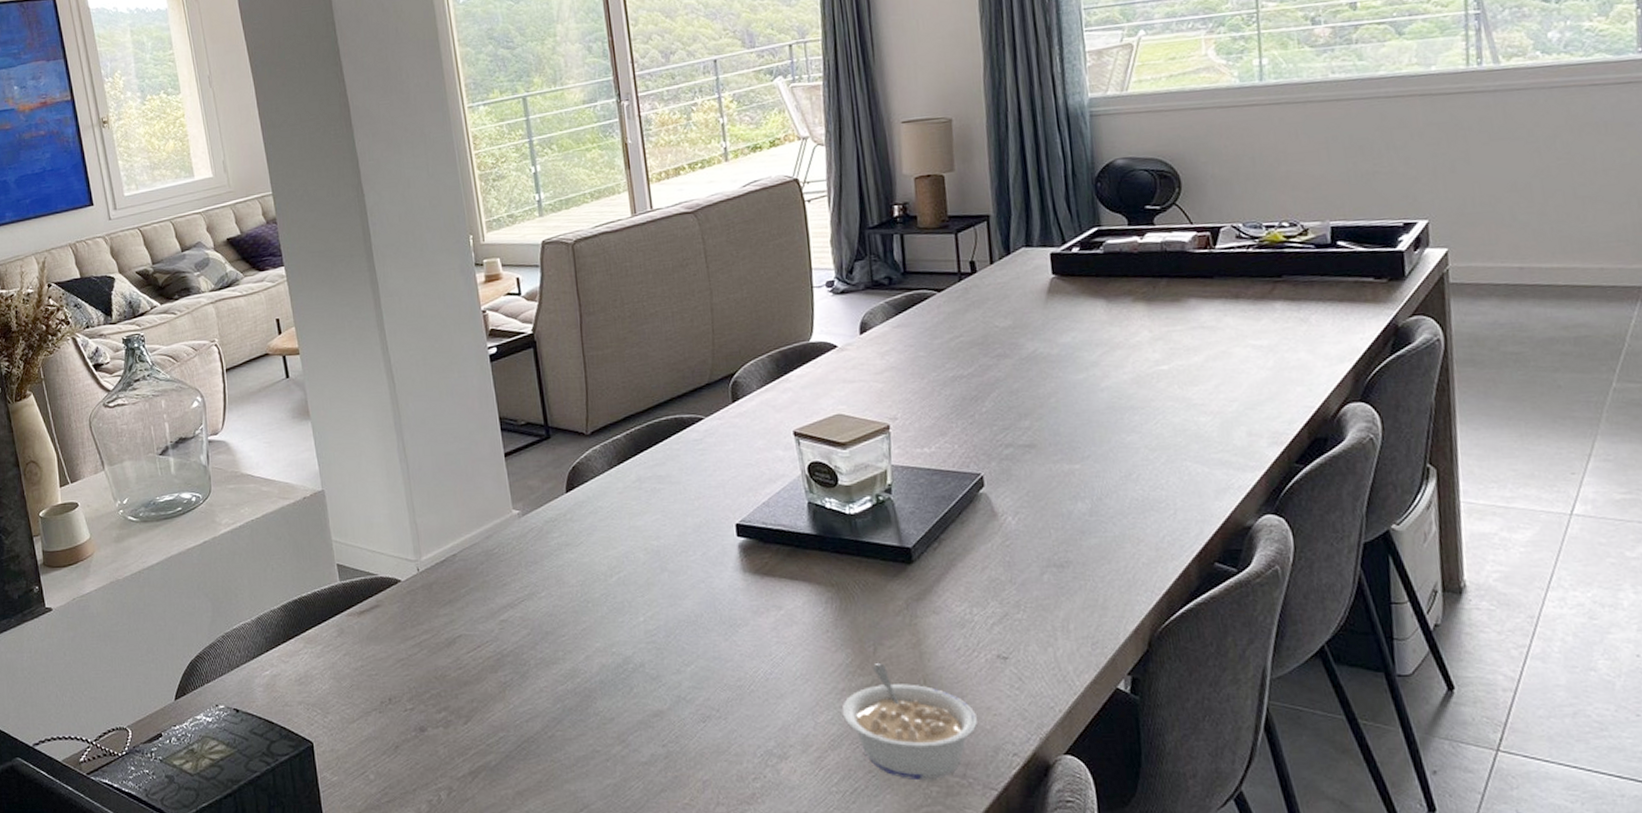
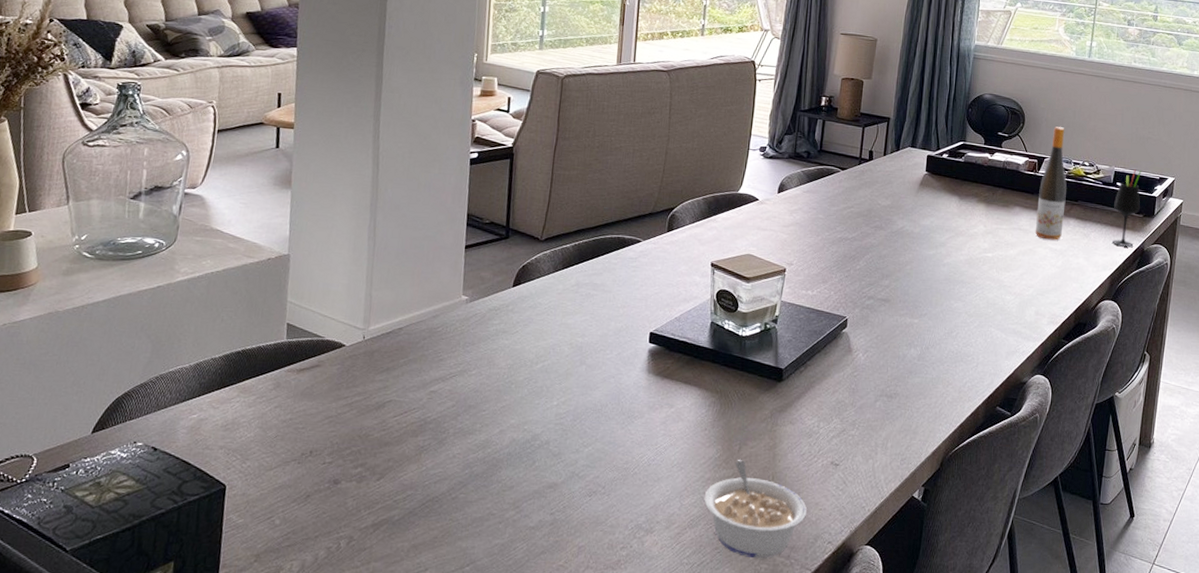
wine bottle: none [1220,182,1267,335] -> present [1035,126,1067,240]
wine glass: none [1338,218,1381,327] -> present [1112,169,1141,247]

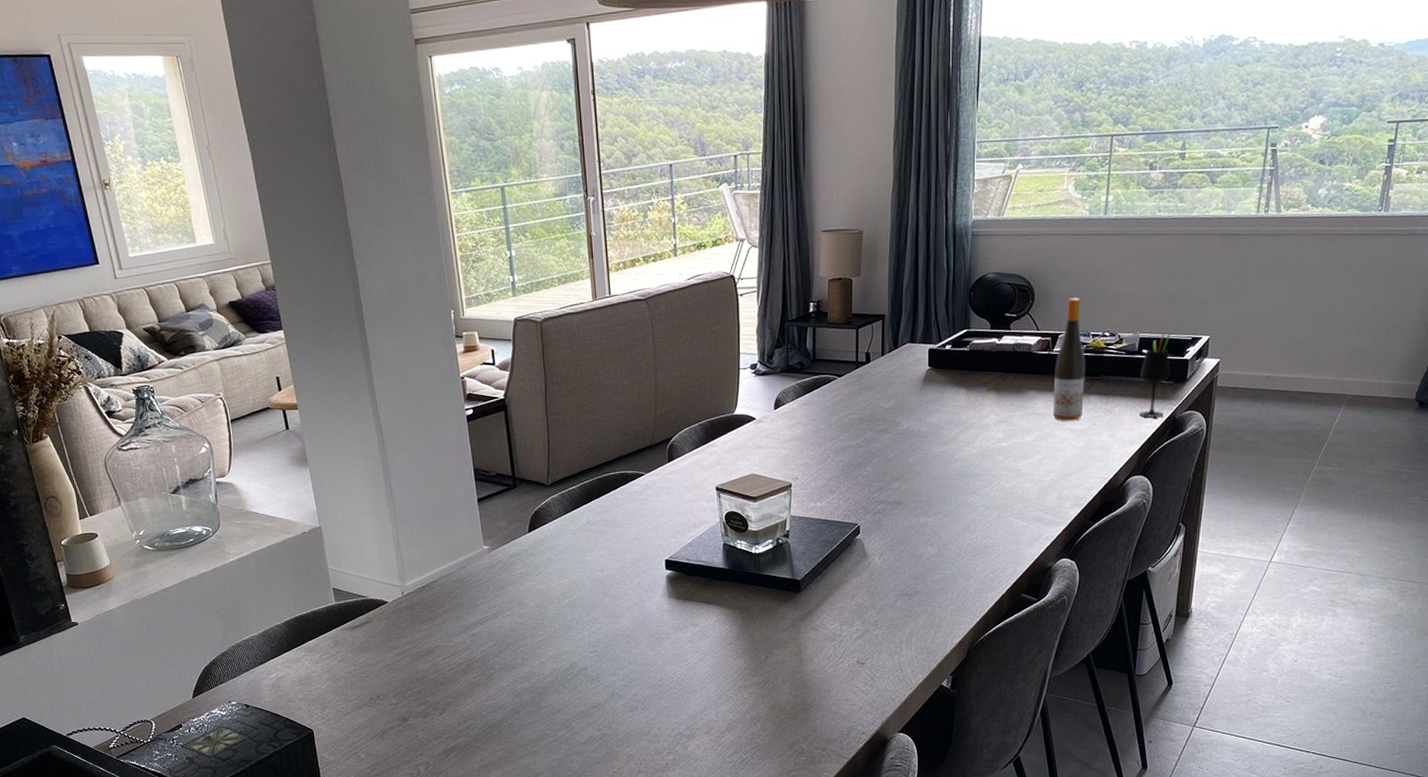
legume: present [704,460,807,559] -> none [738,667,838,753]

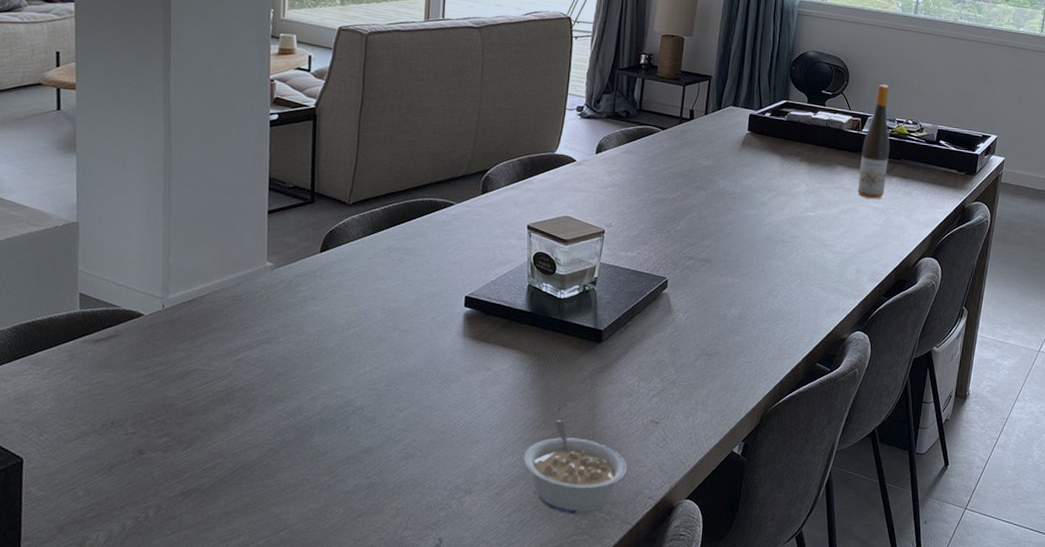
legume: none [738,667,838,753] -> present [523,420,627,515]
wine glass: present [1140,332,1170,417] -> none [934,127,965,204]

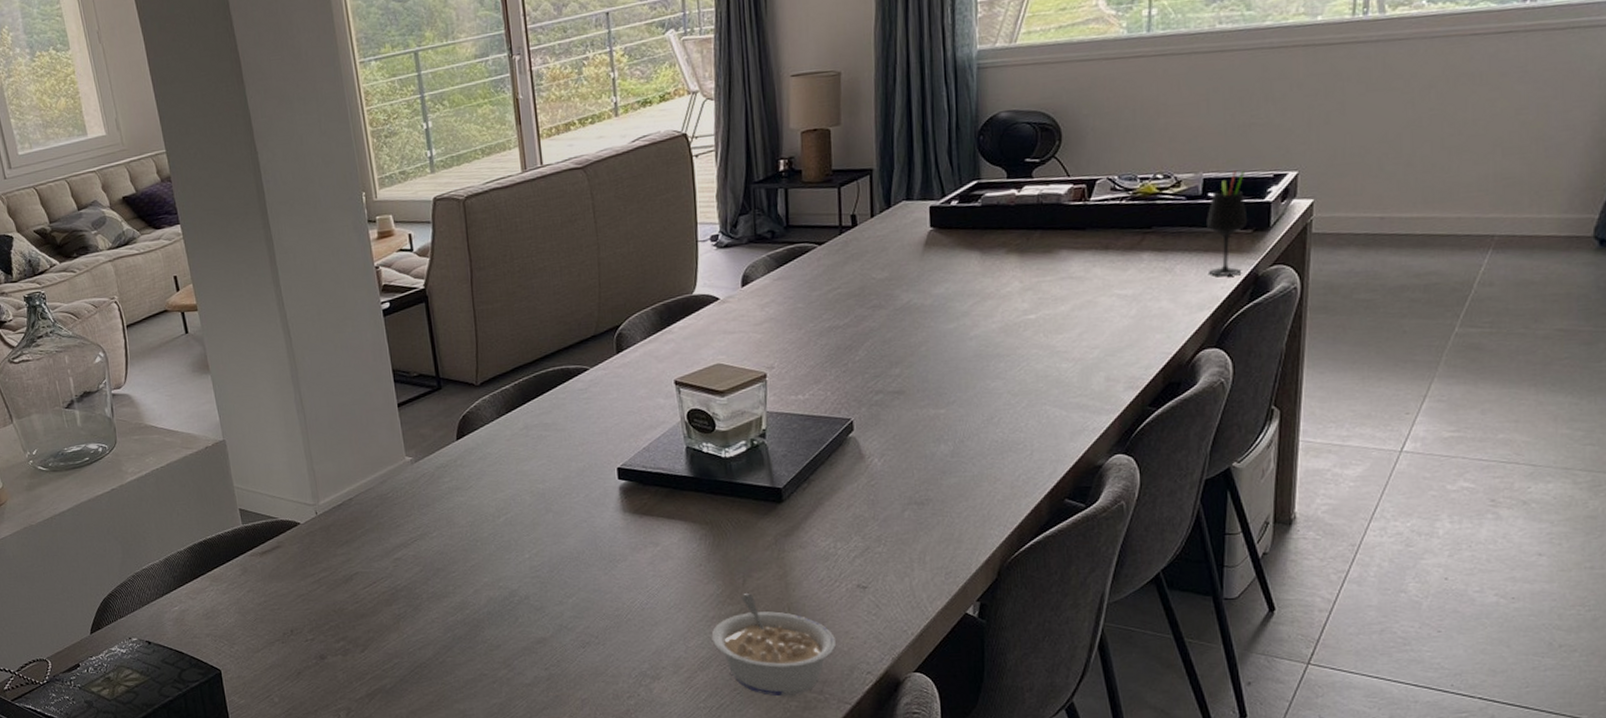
wine bottle: present [857,84,890,199] -> none [1092,134,1134,285]
wine glass: none [934,127,965,204] -> present [1207,170,1247,276]

